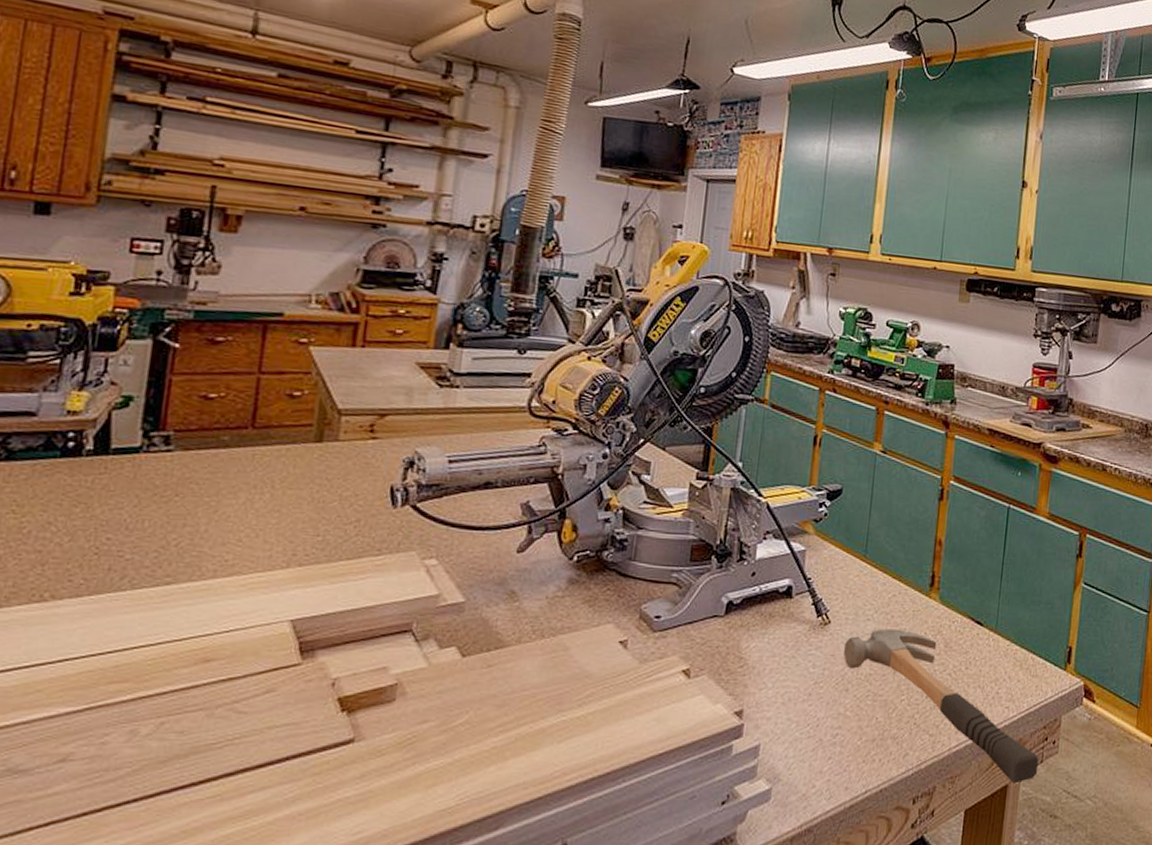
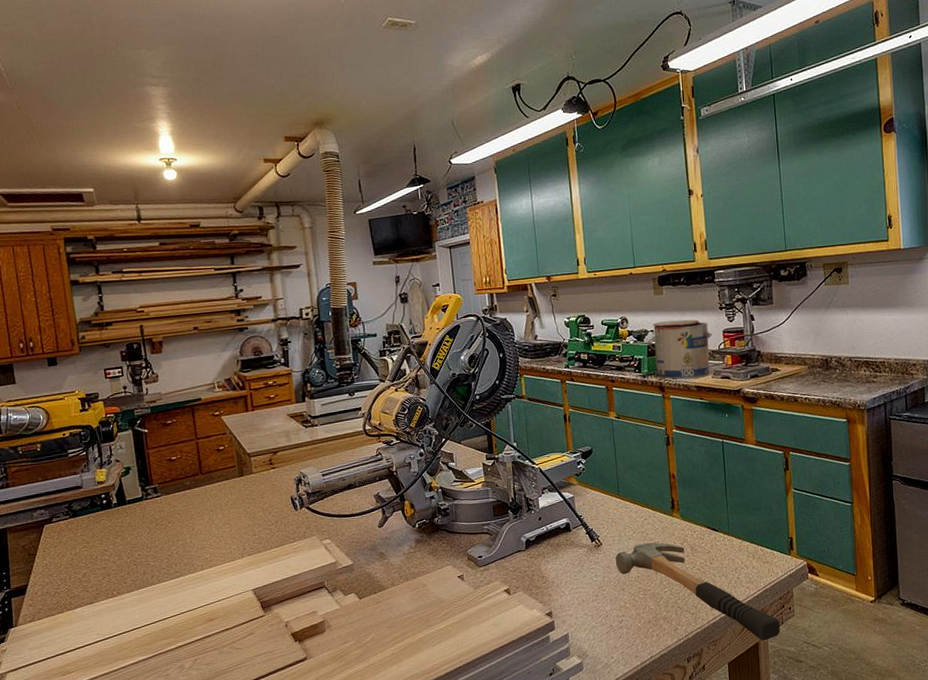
paint can: none [939,336,1020,419] -> present [648,319,713,380]

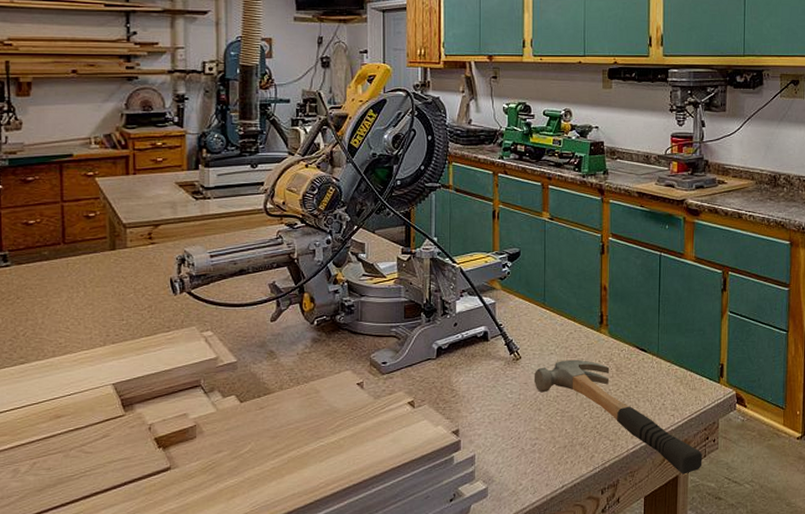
paint can: present [648,319,713,380] -> none [591,118,660,184]

